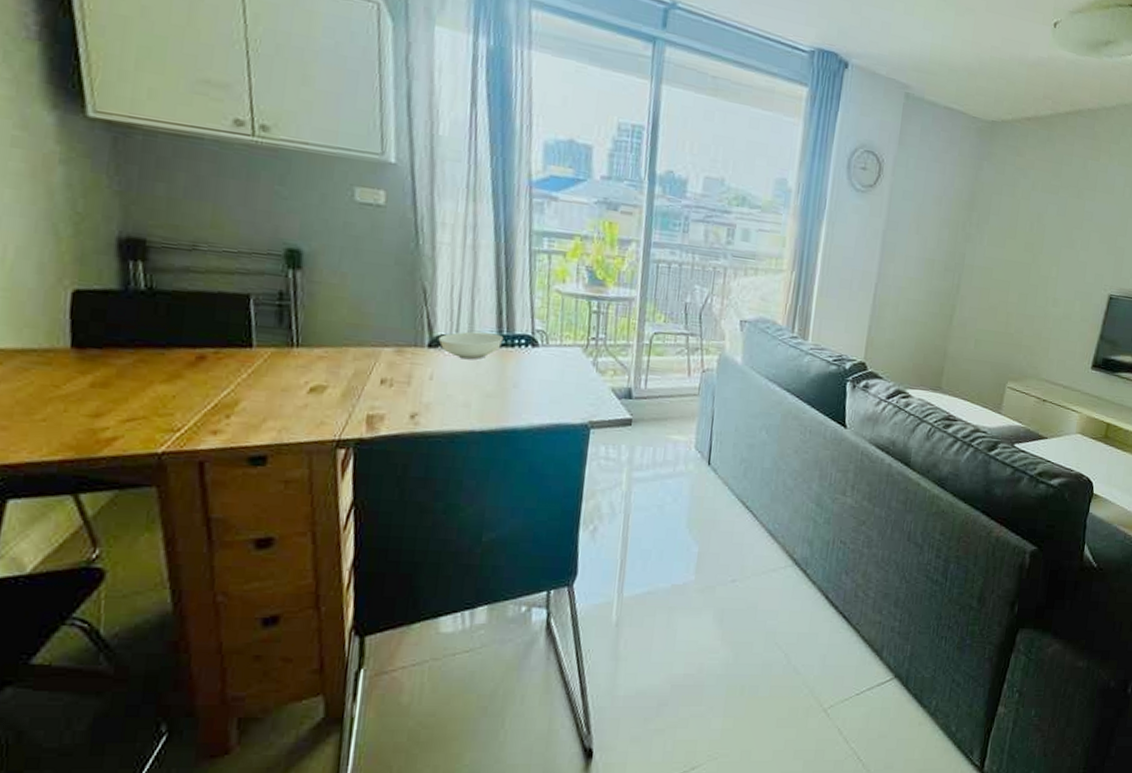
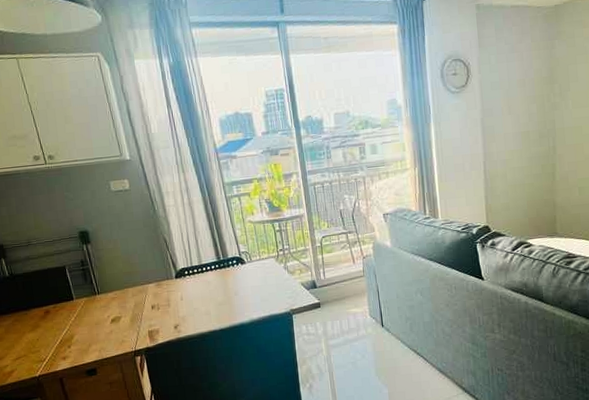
bowl: present [438,331,504,360] -> none [180,260,222,282]

